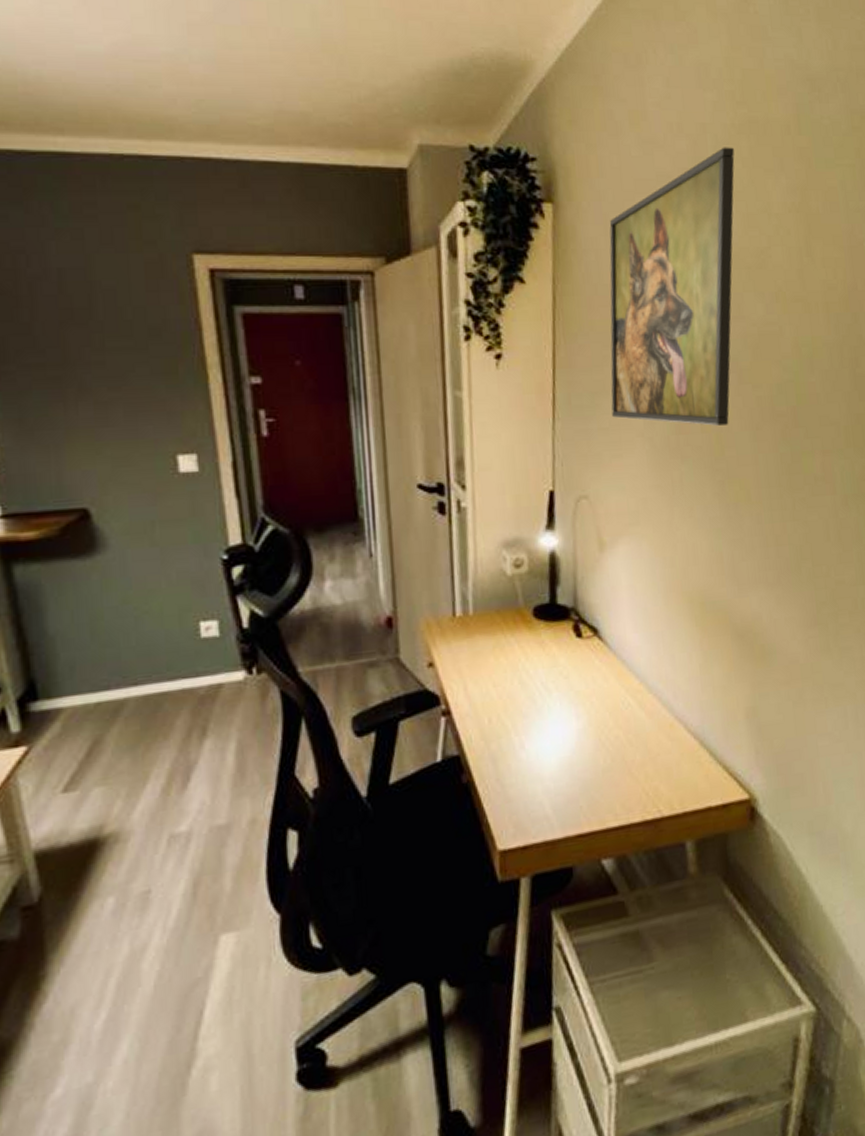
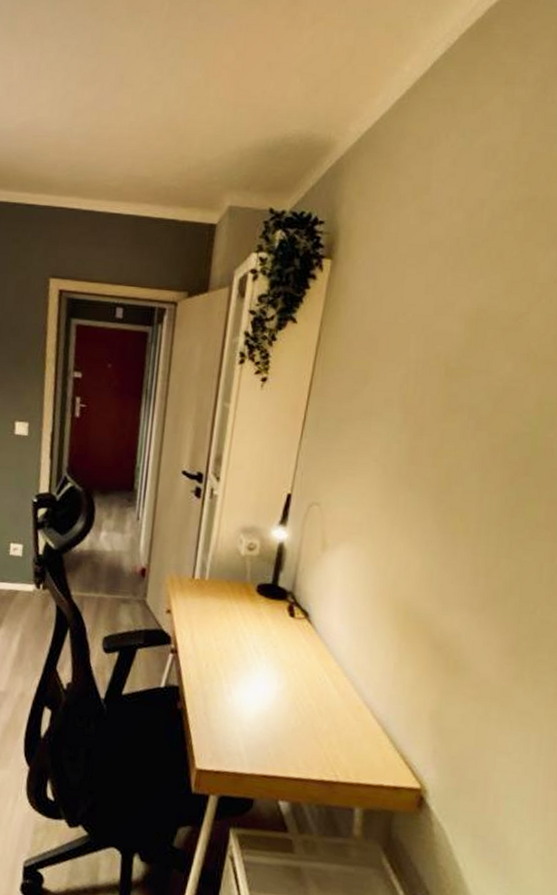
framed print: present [609,147,735,426] -> none [353,221,509,464]

